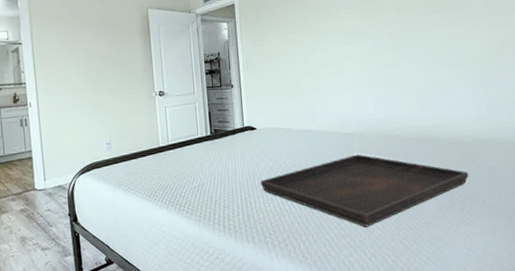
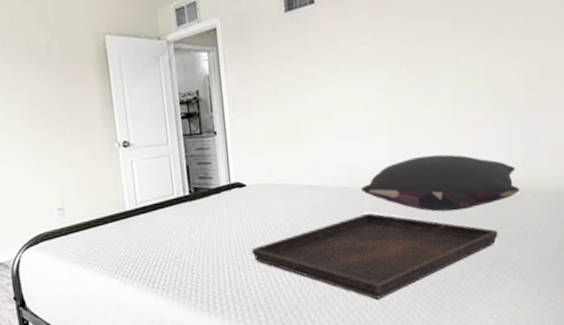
pillow: none [351,107,486,155] -> present [361,154,520,212]

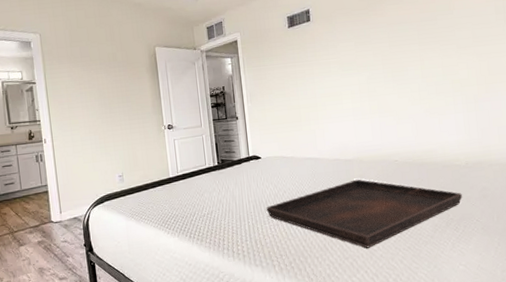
pillow: present [361,154,520,212] -> none [351,133,478,178]

